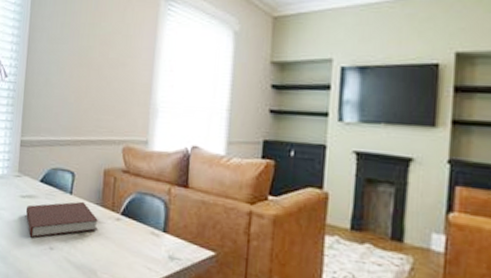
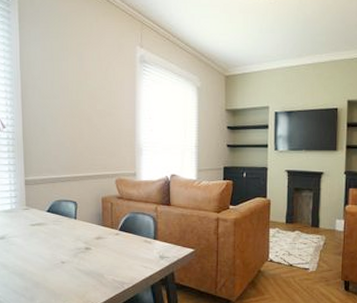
notebook: present [25,201,98,238] -> none [36,224,101,256]

